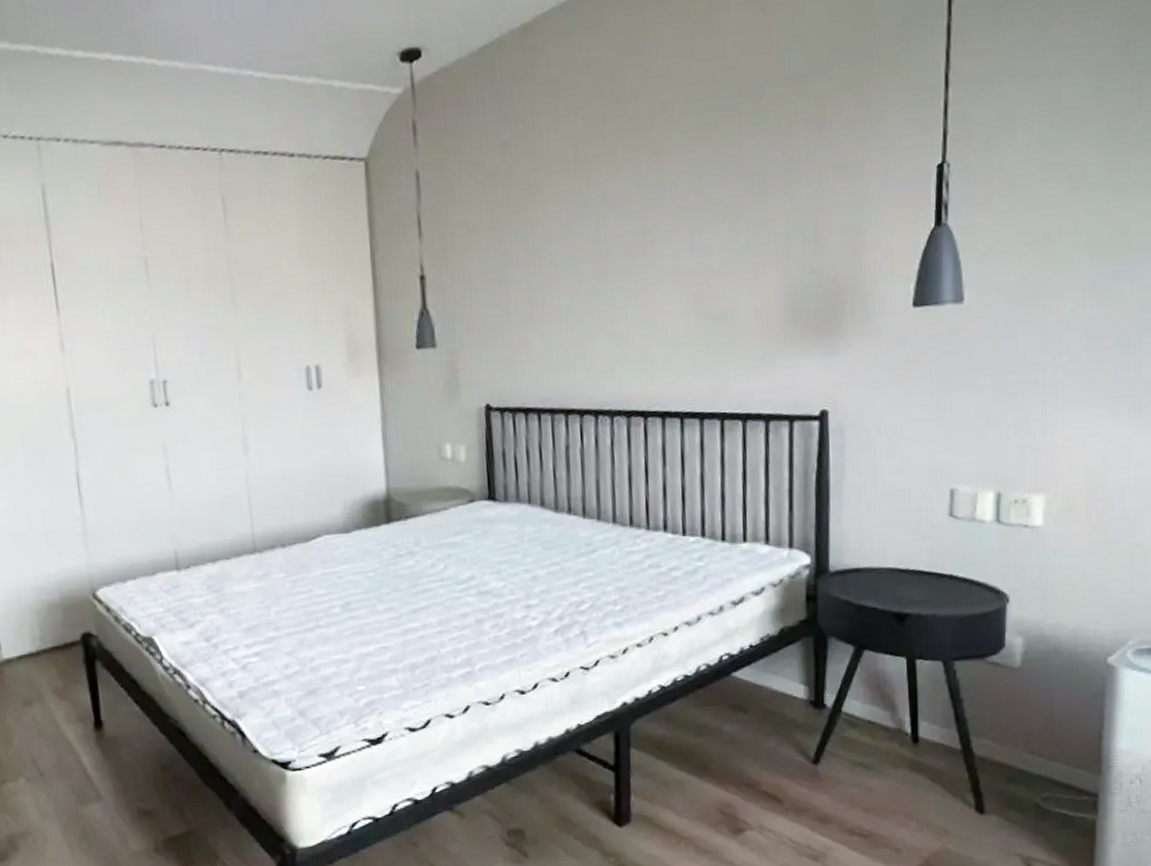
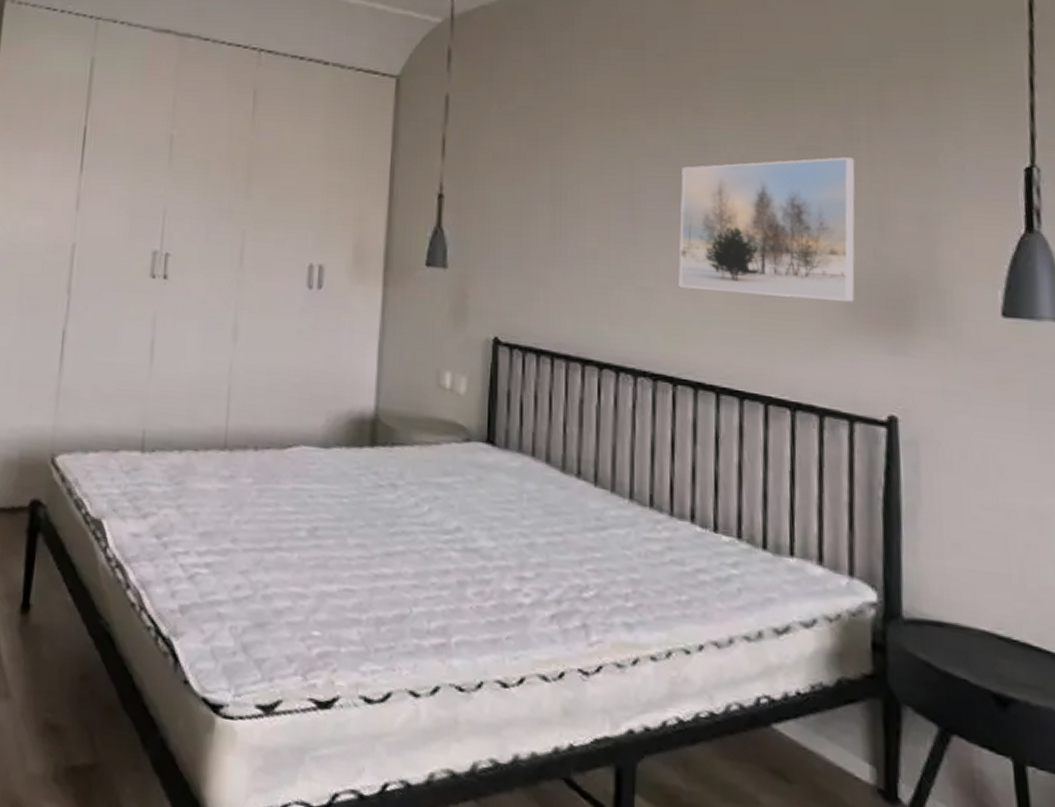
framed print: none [643,178,795,329] -> present [678,157,856,303]

